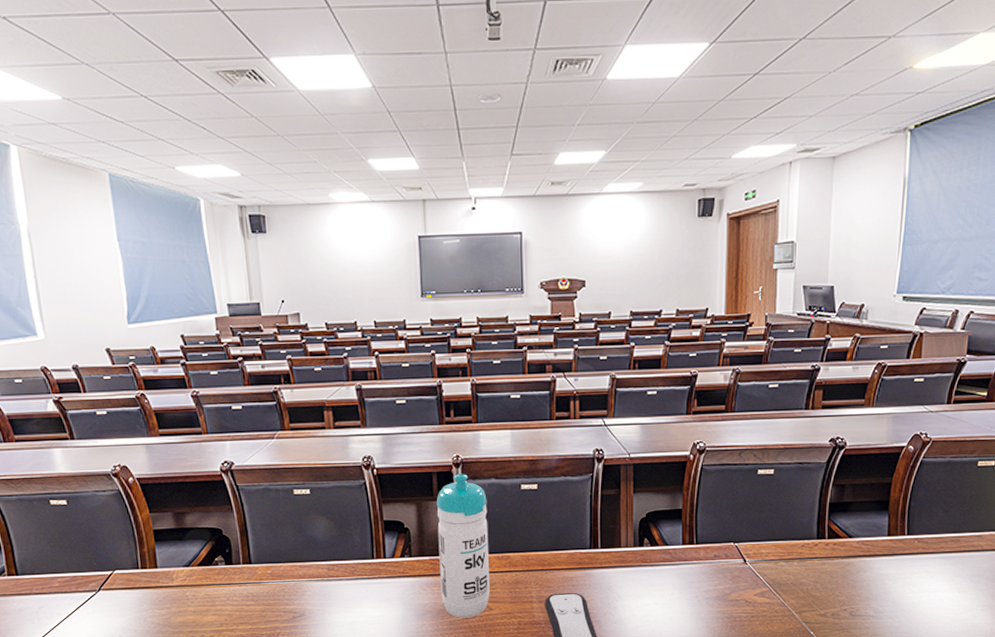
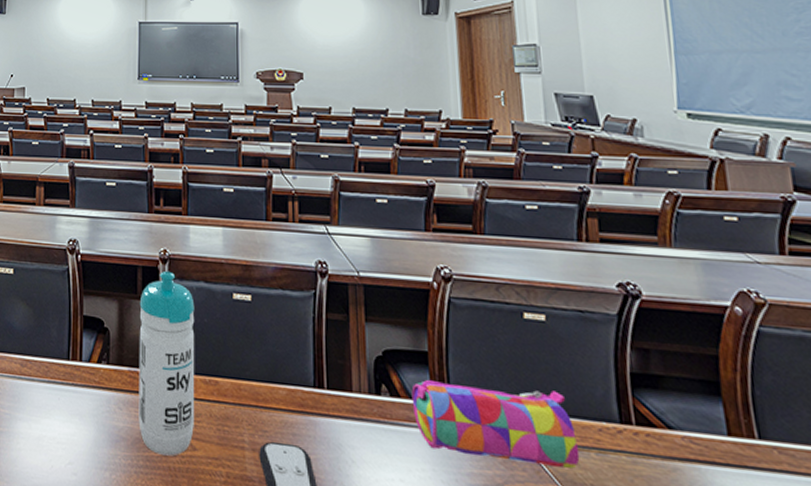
pencil case: none [667,524,786,578] -> present [411,379,580,469]

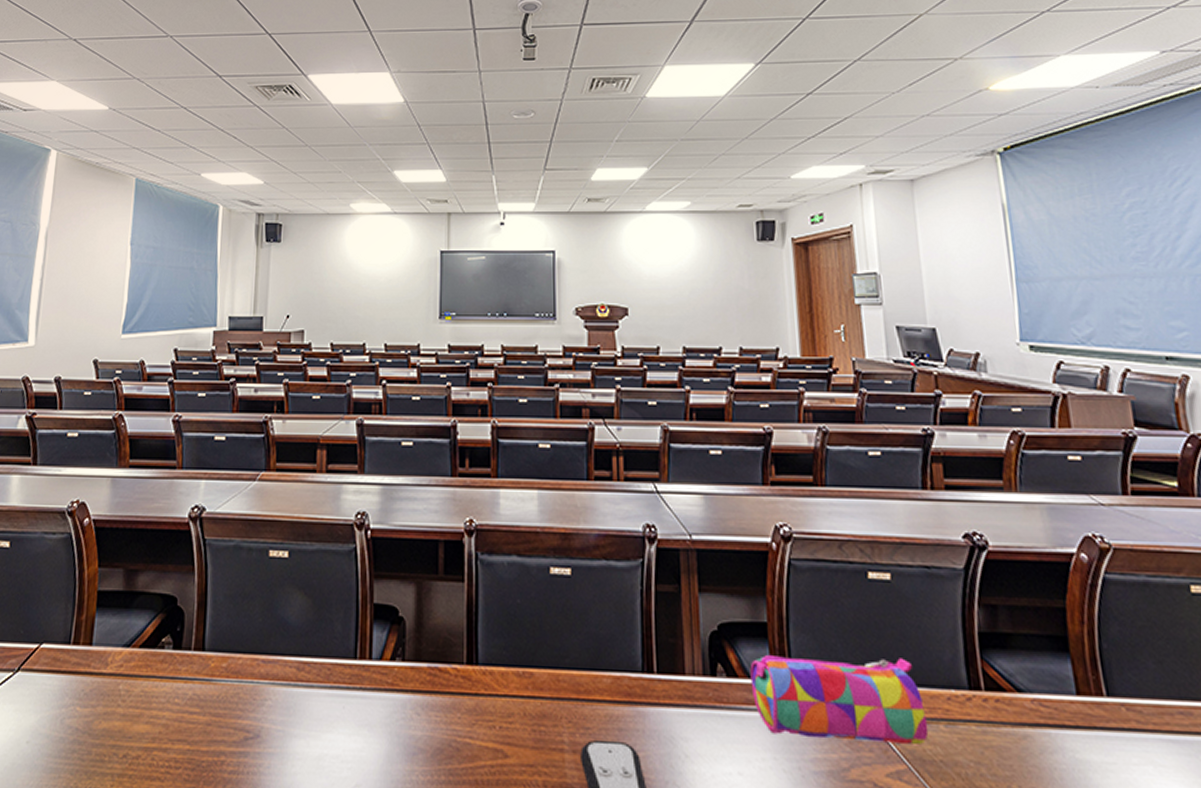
water bottle: present [138,270,195,456] -> none [440,544,506,767]

